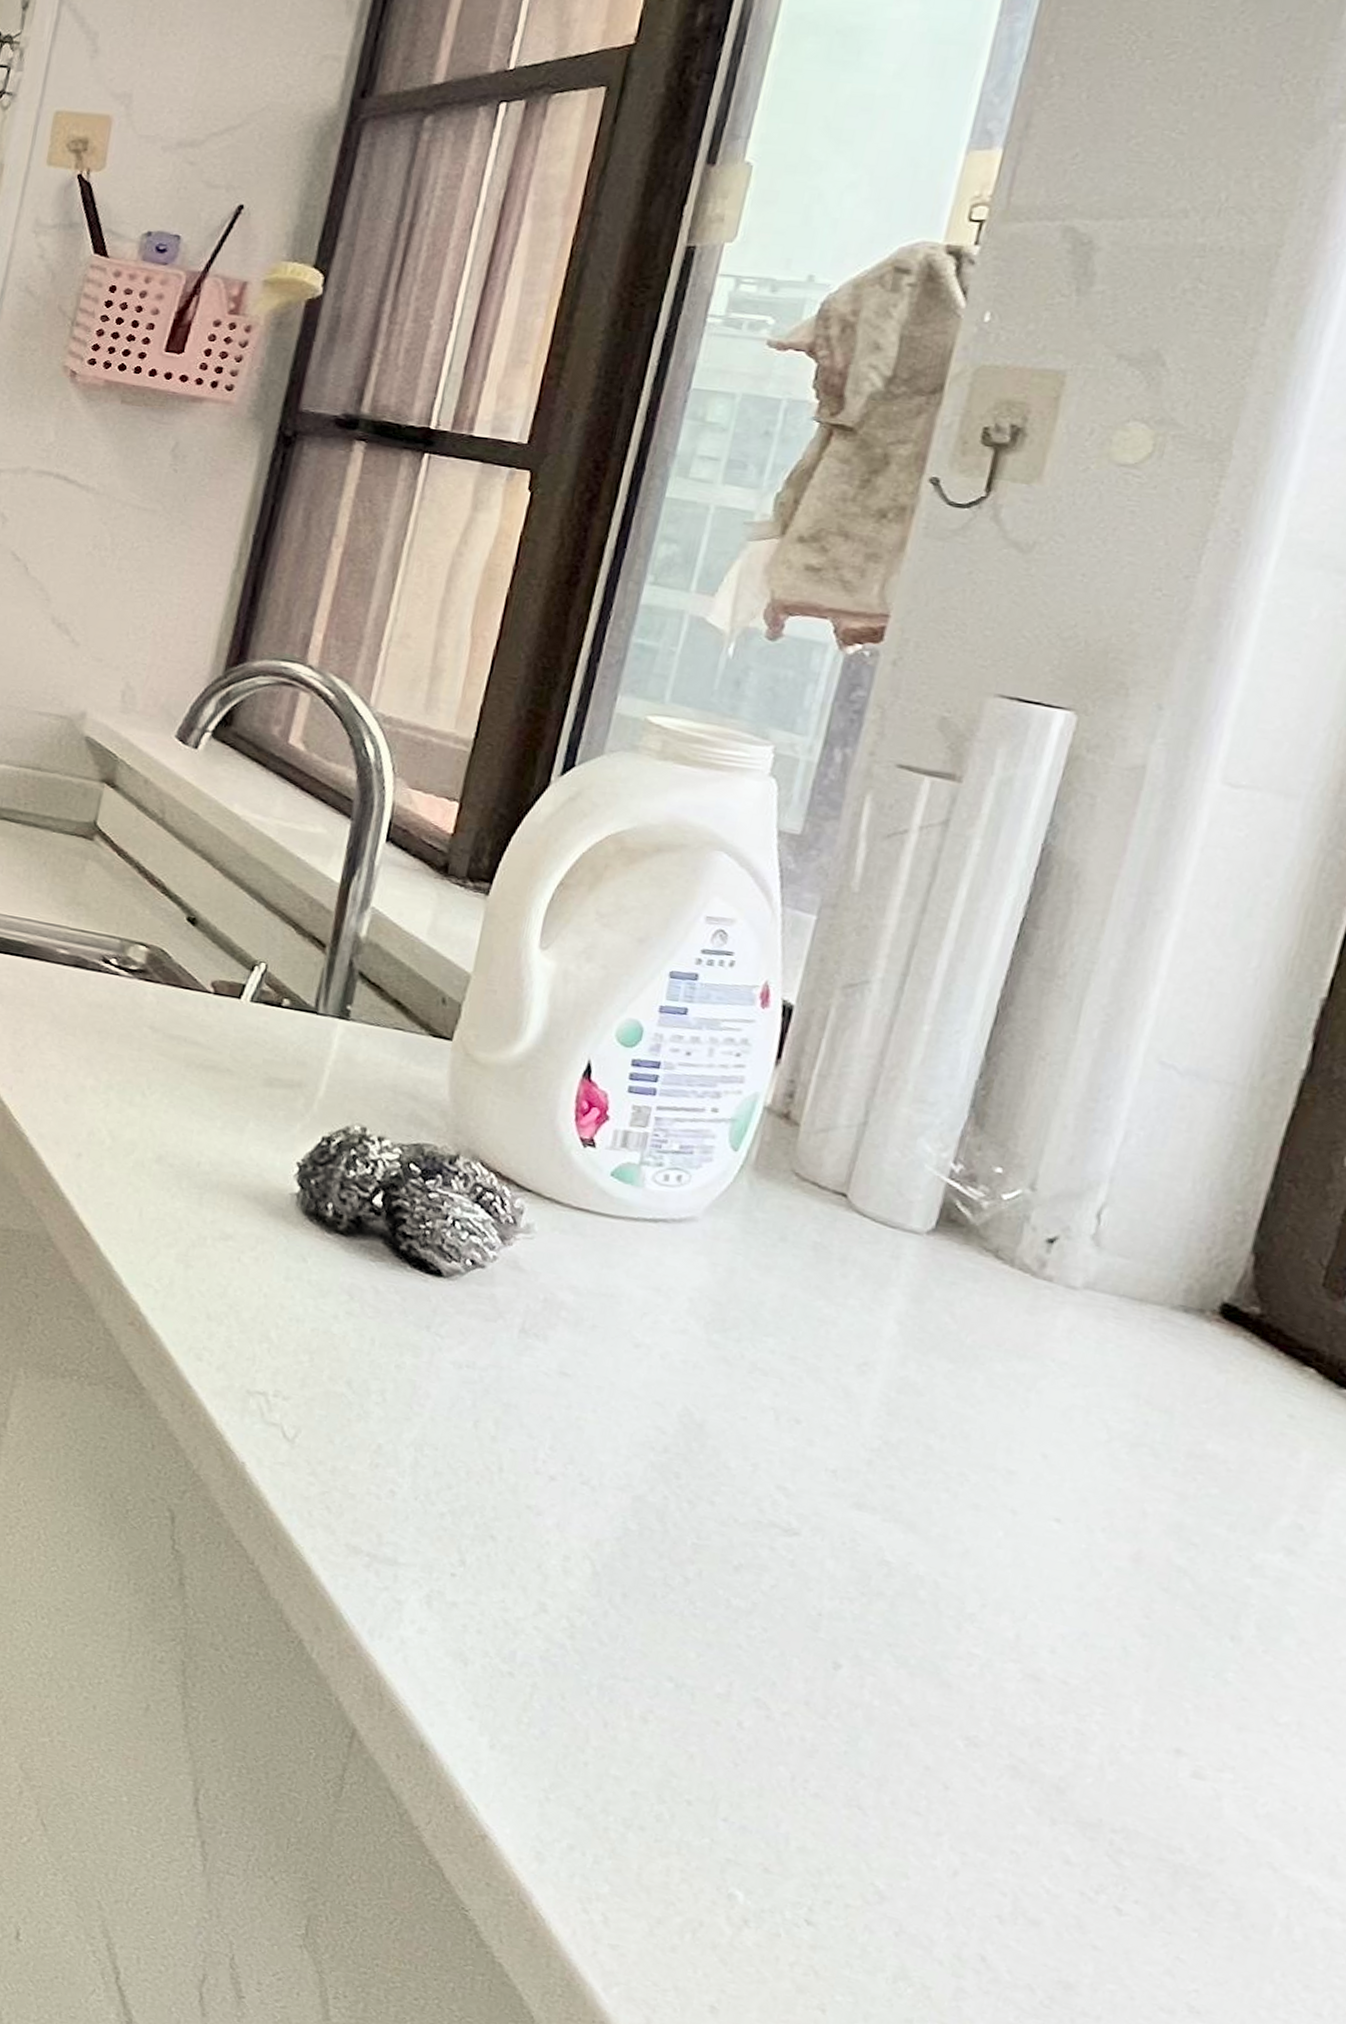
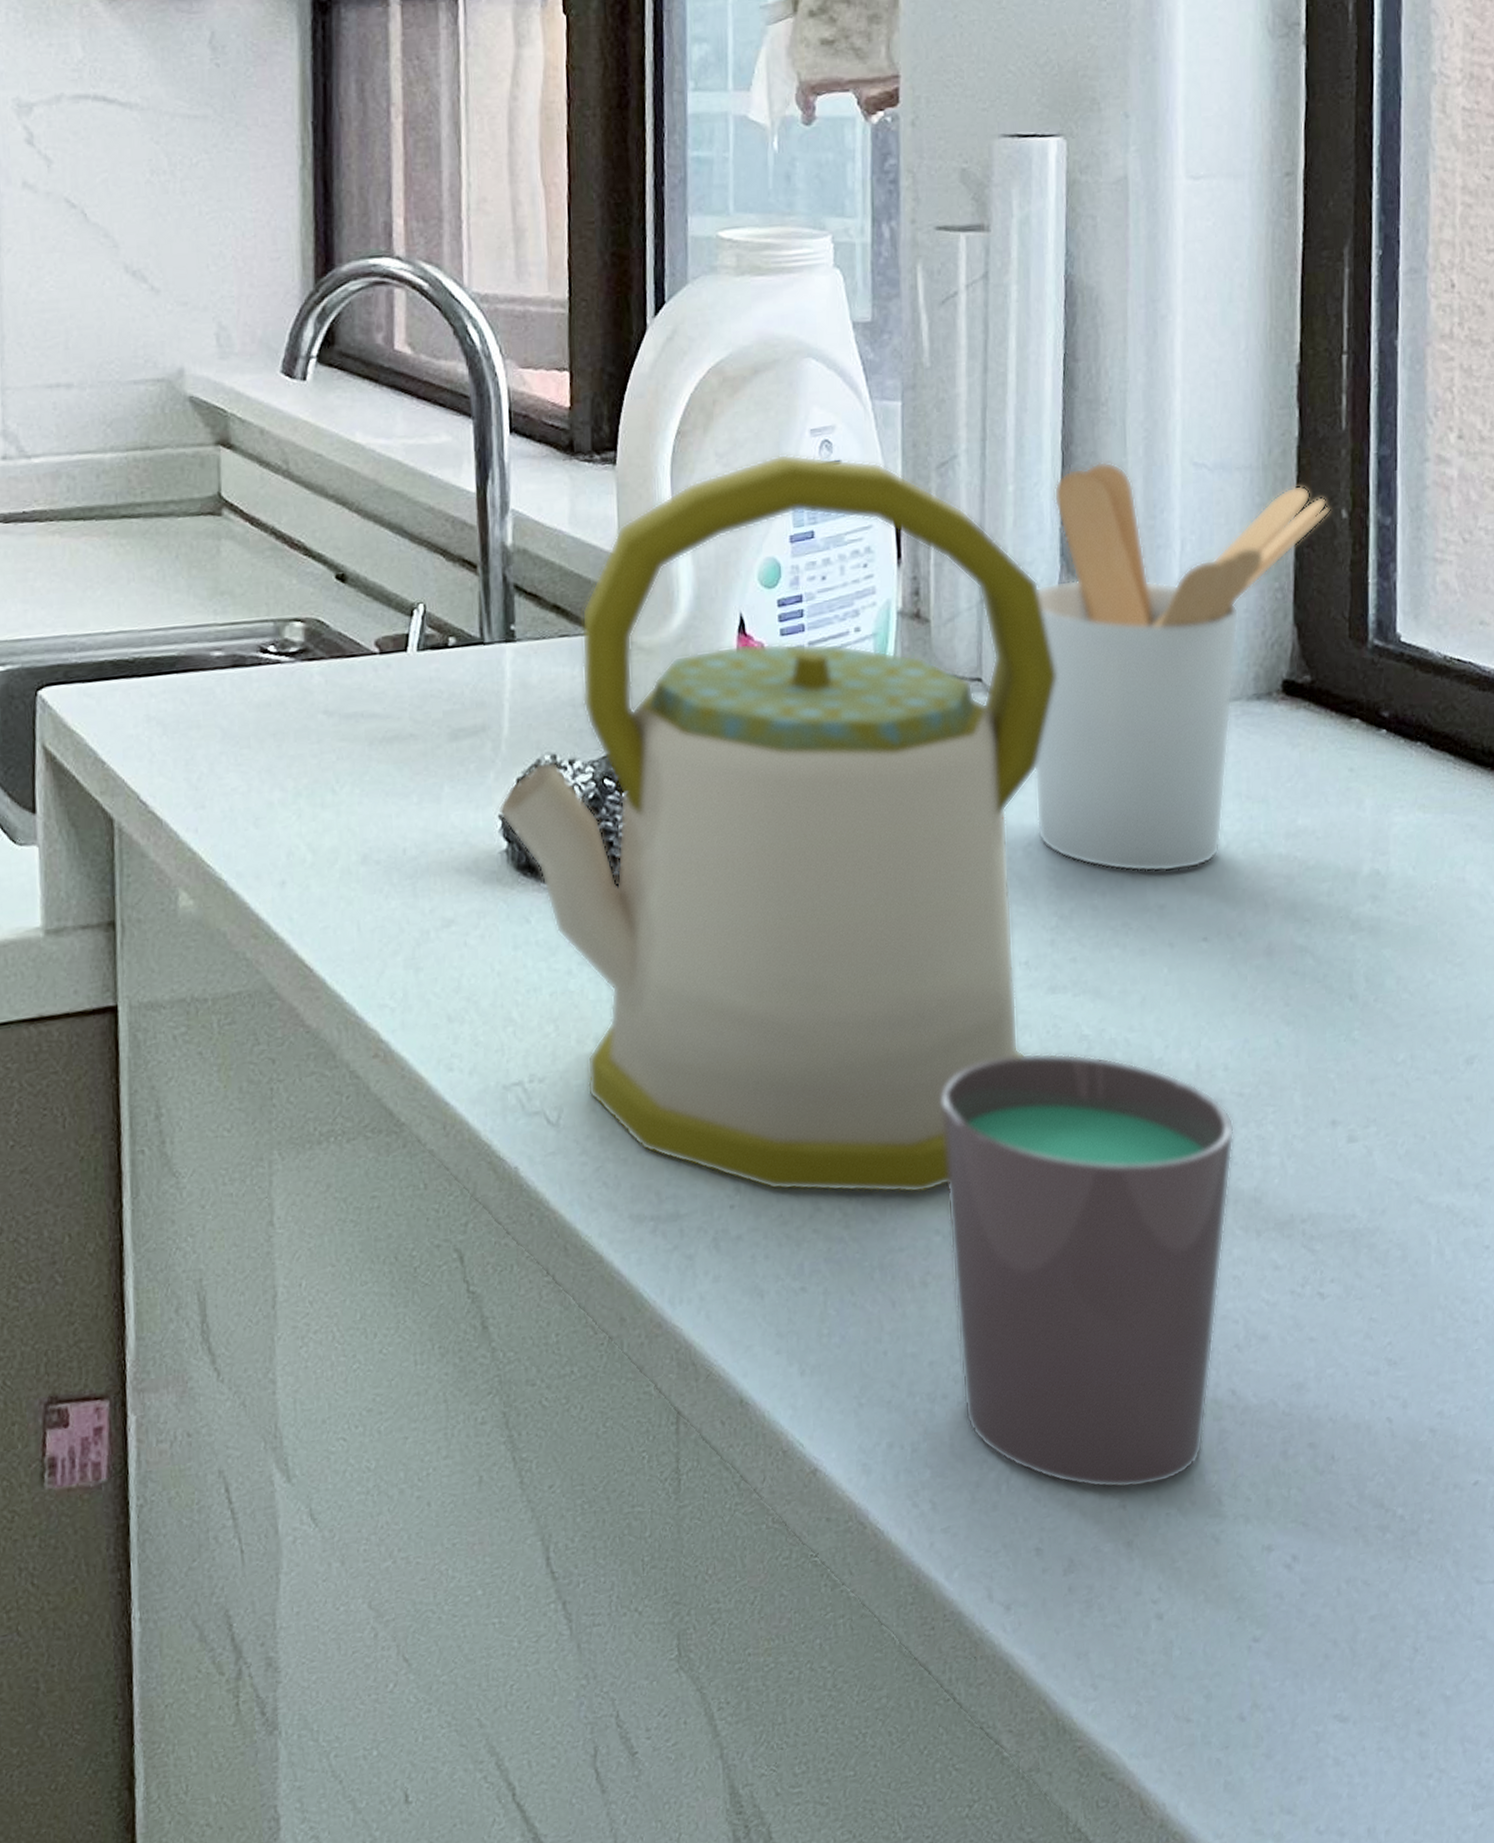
kettle: none [296,929,938,1641] -> present [497,453,1057,1194]
cup: none [660,1543,1050,2010] -> present [940,1052,1234,1489]
utensil holder: none [877,1029,1331,1450] -> present [1033,461,1331,873]

